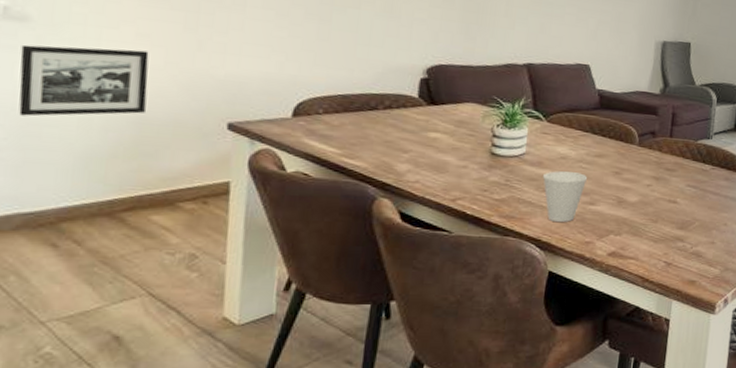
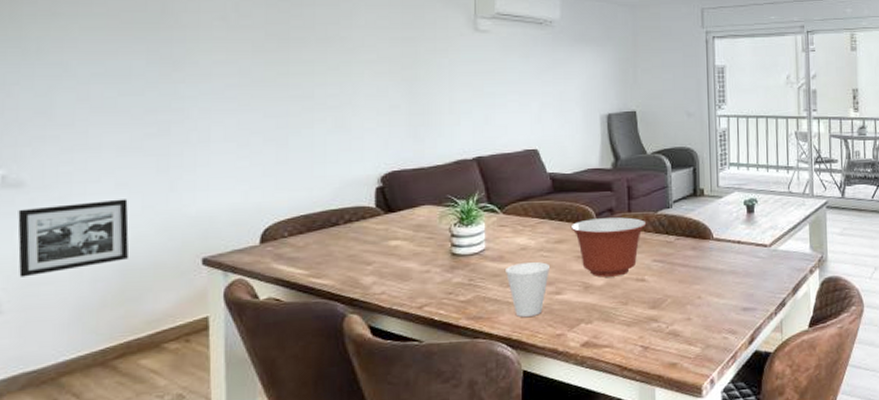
mixing bowl: none [612,138,686,196] -> present [570,217,647,277]

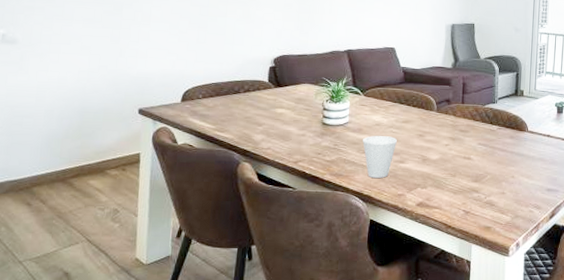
picture frame: present [18,199,129,277] -> none [9,58,89,111]
mixing bowl: present [570,217,647,277] -> none [415,106,476,154]

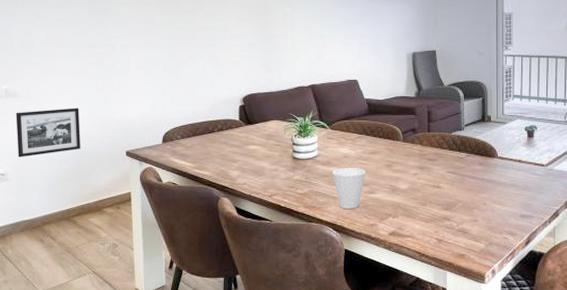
picture frame: none [9,58,89,111] -> present [16,108,80,158]

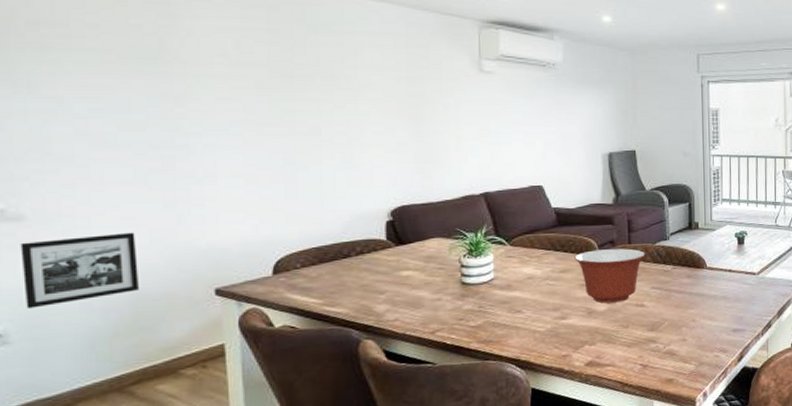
cup: present [332,168,366,209] -> none [514,290,556,340]
mixing bowl: none [382,136,443,183] -> present [574,248,646,303]

